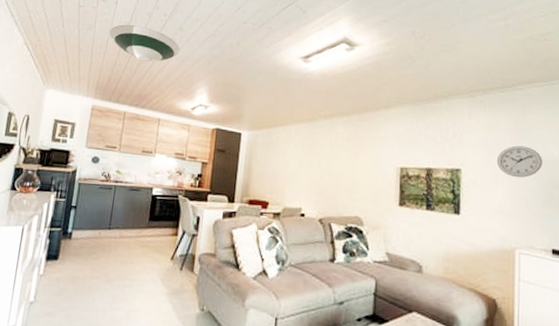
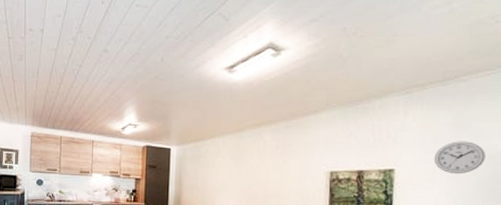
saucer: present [109,24,180,62] -> none [39,51,107,87]

